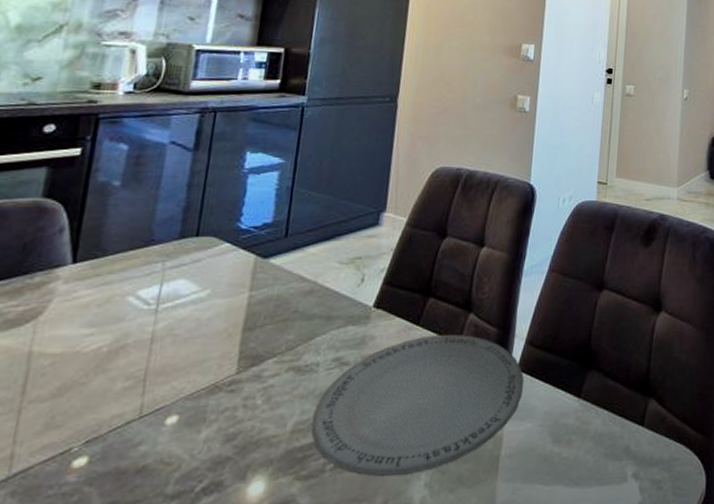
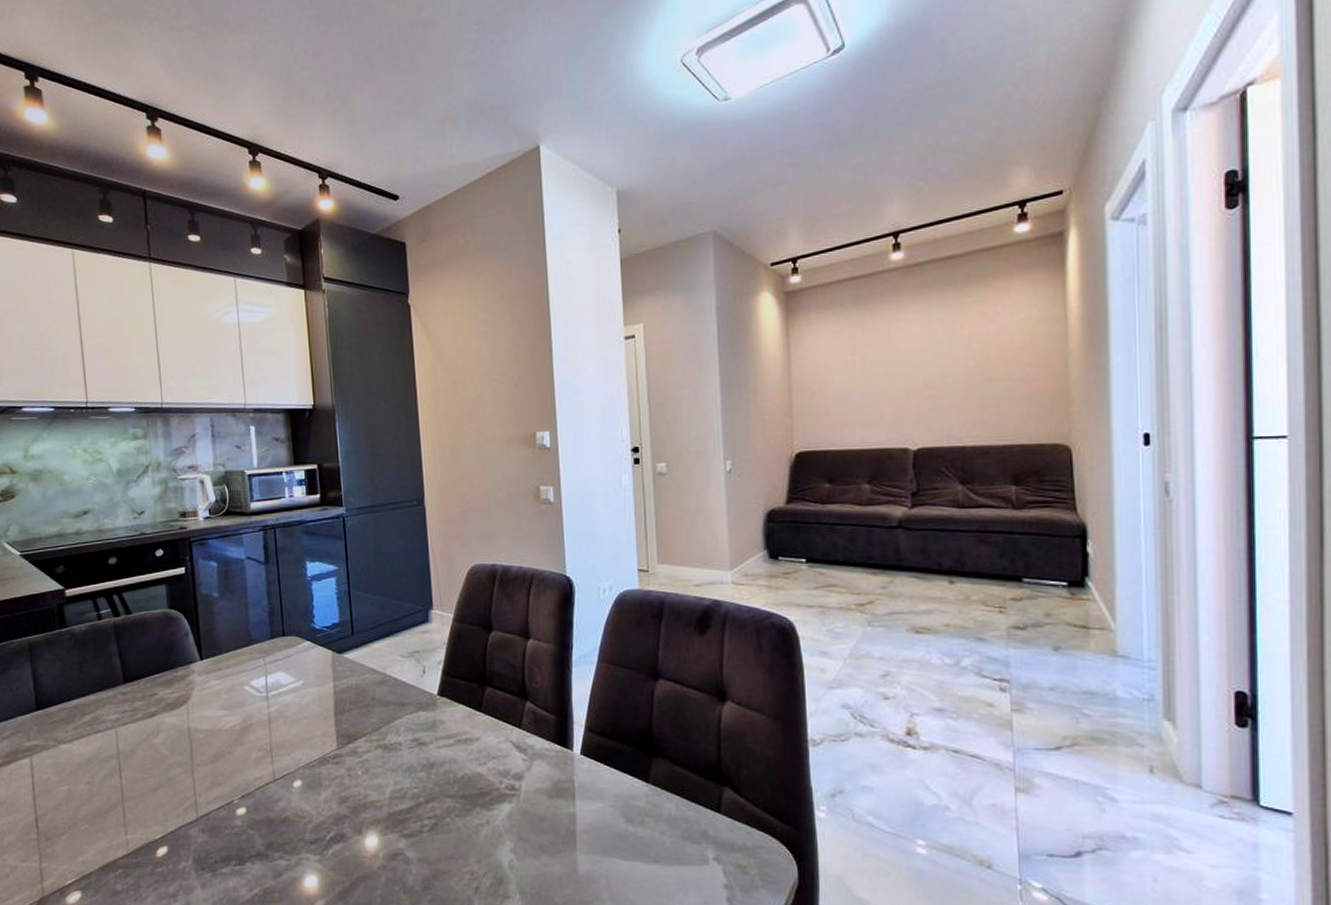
plate: present [311,335,524,477] -> none [404,721,589,841]

